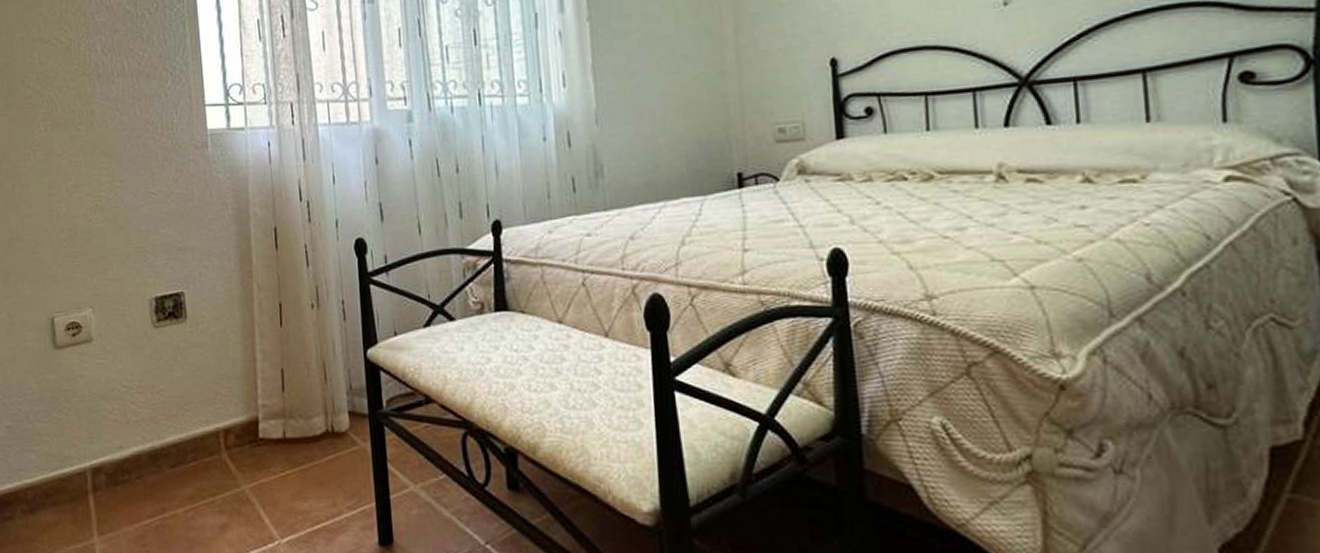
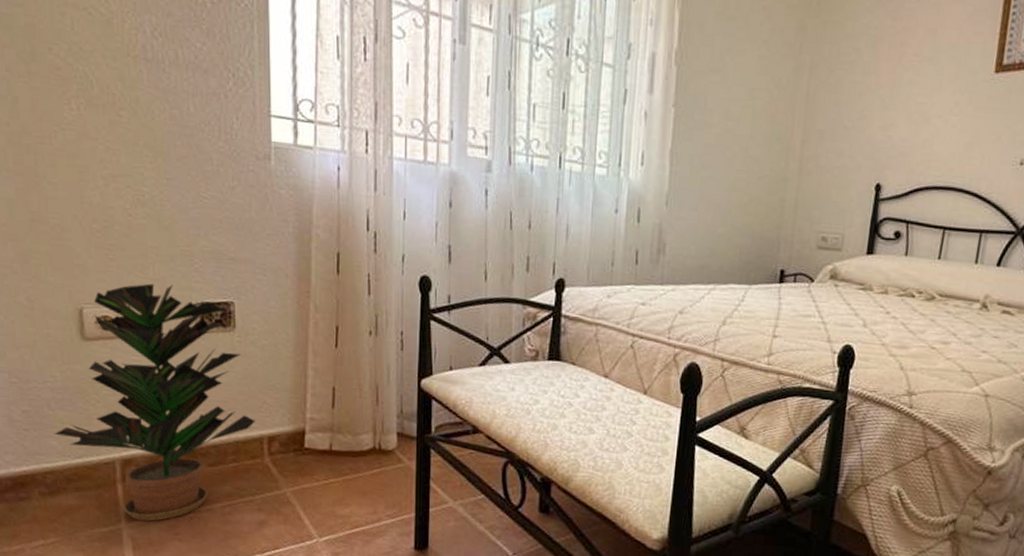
potted plant: none [33,282,211,534] -> present [54,283,255,522]

